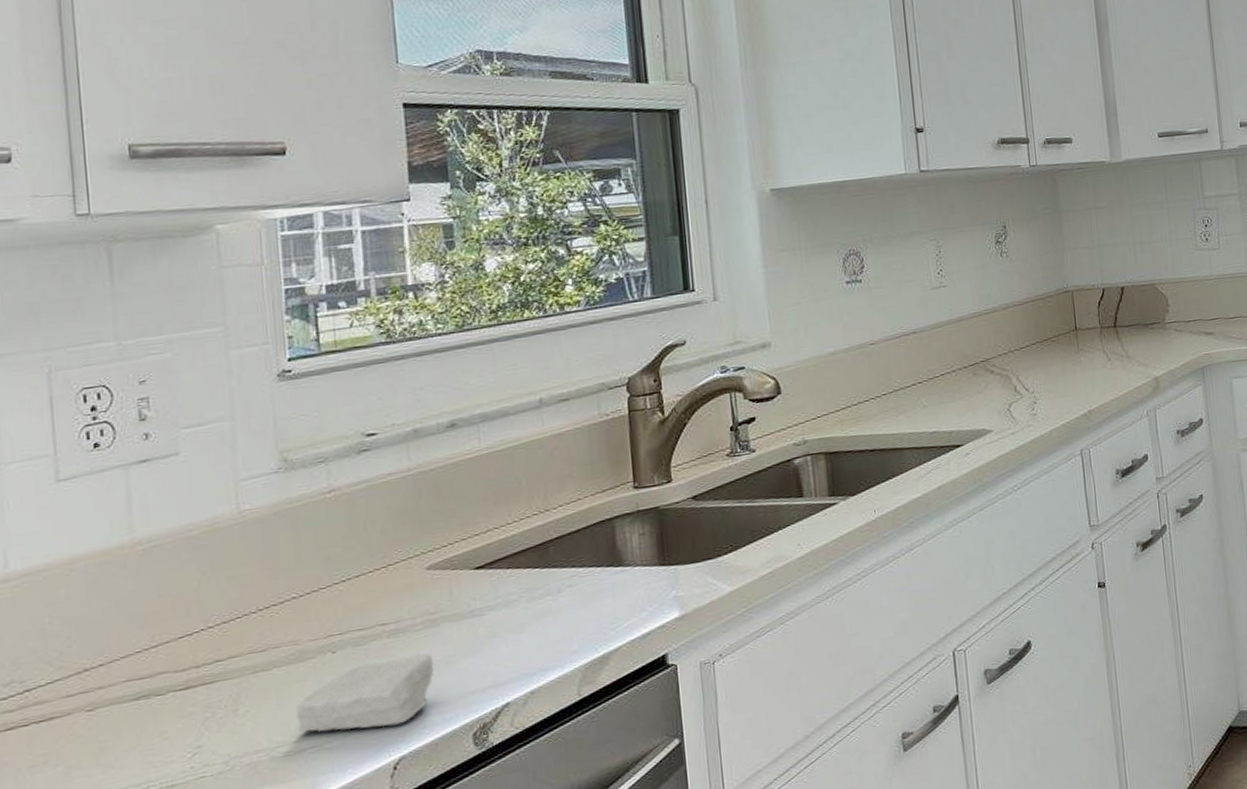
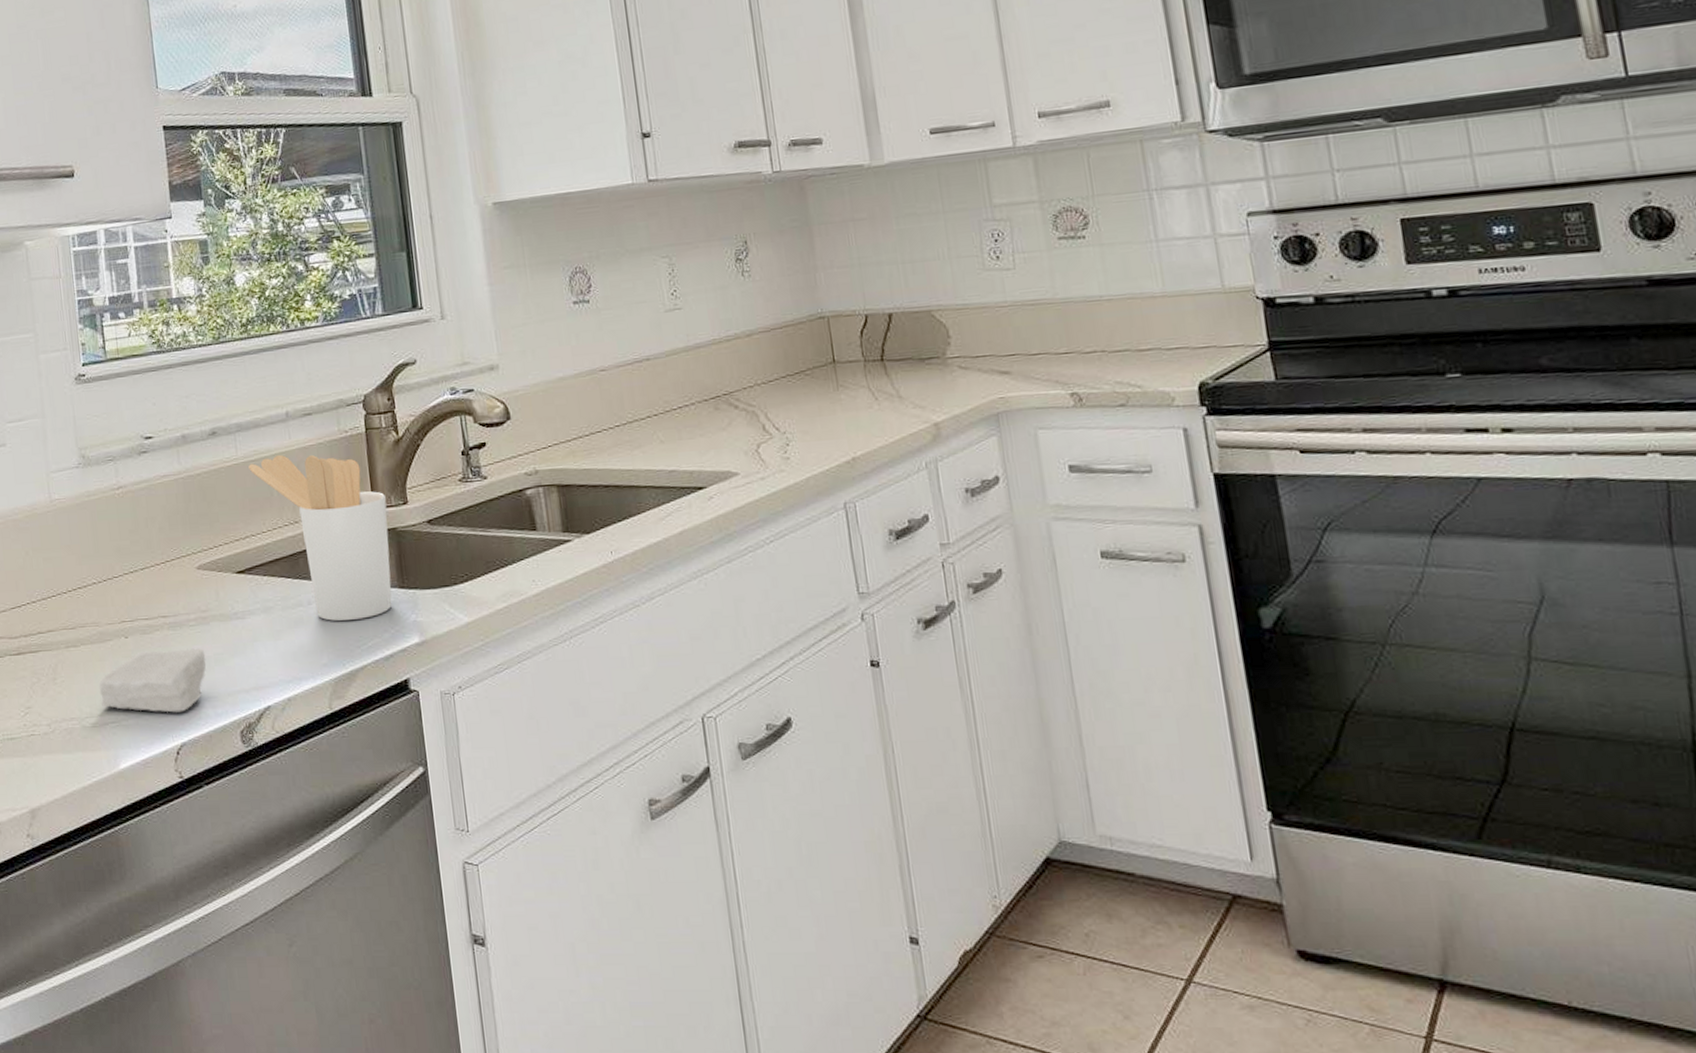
utensil holder: none [493,441,652,607] -> present [248,455,392,622]

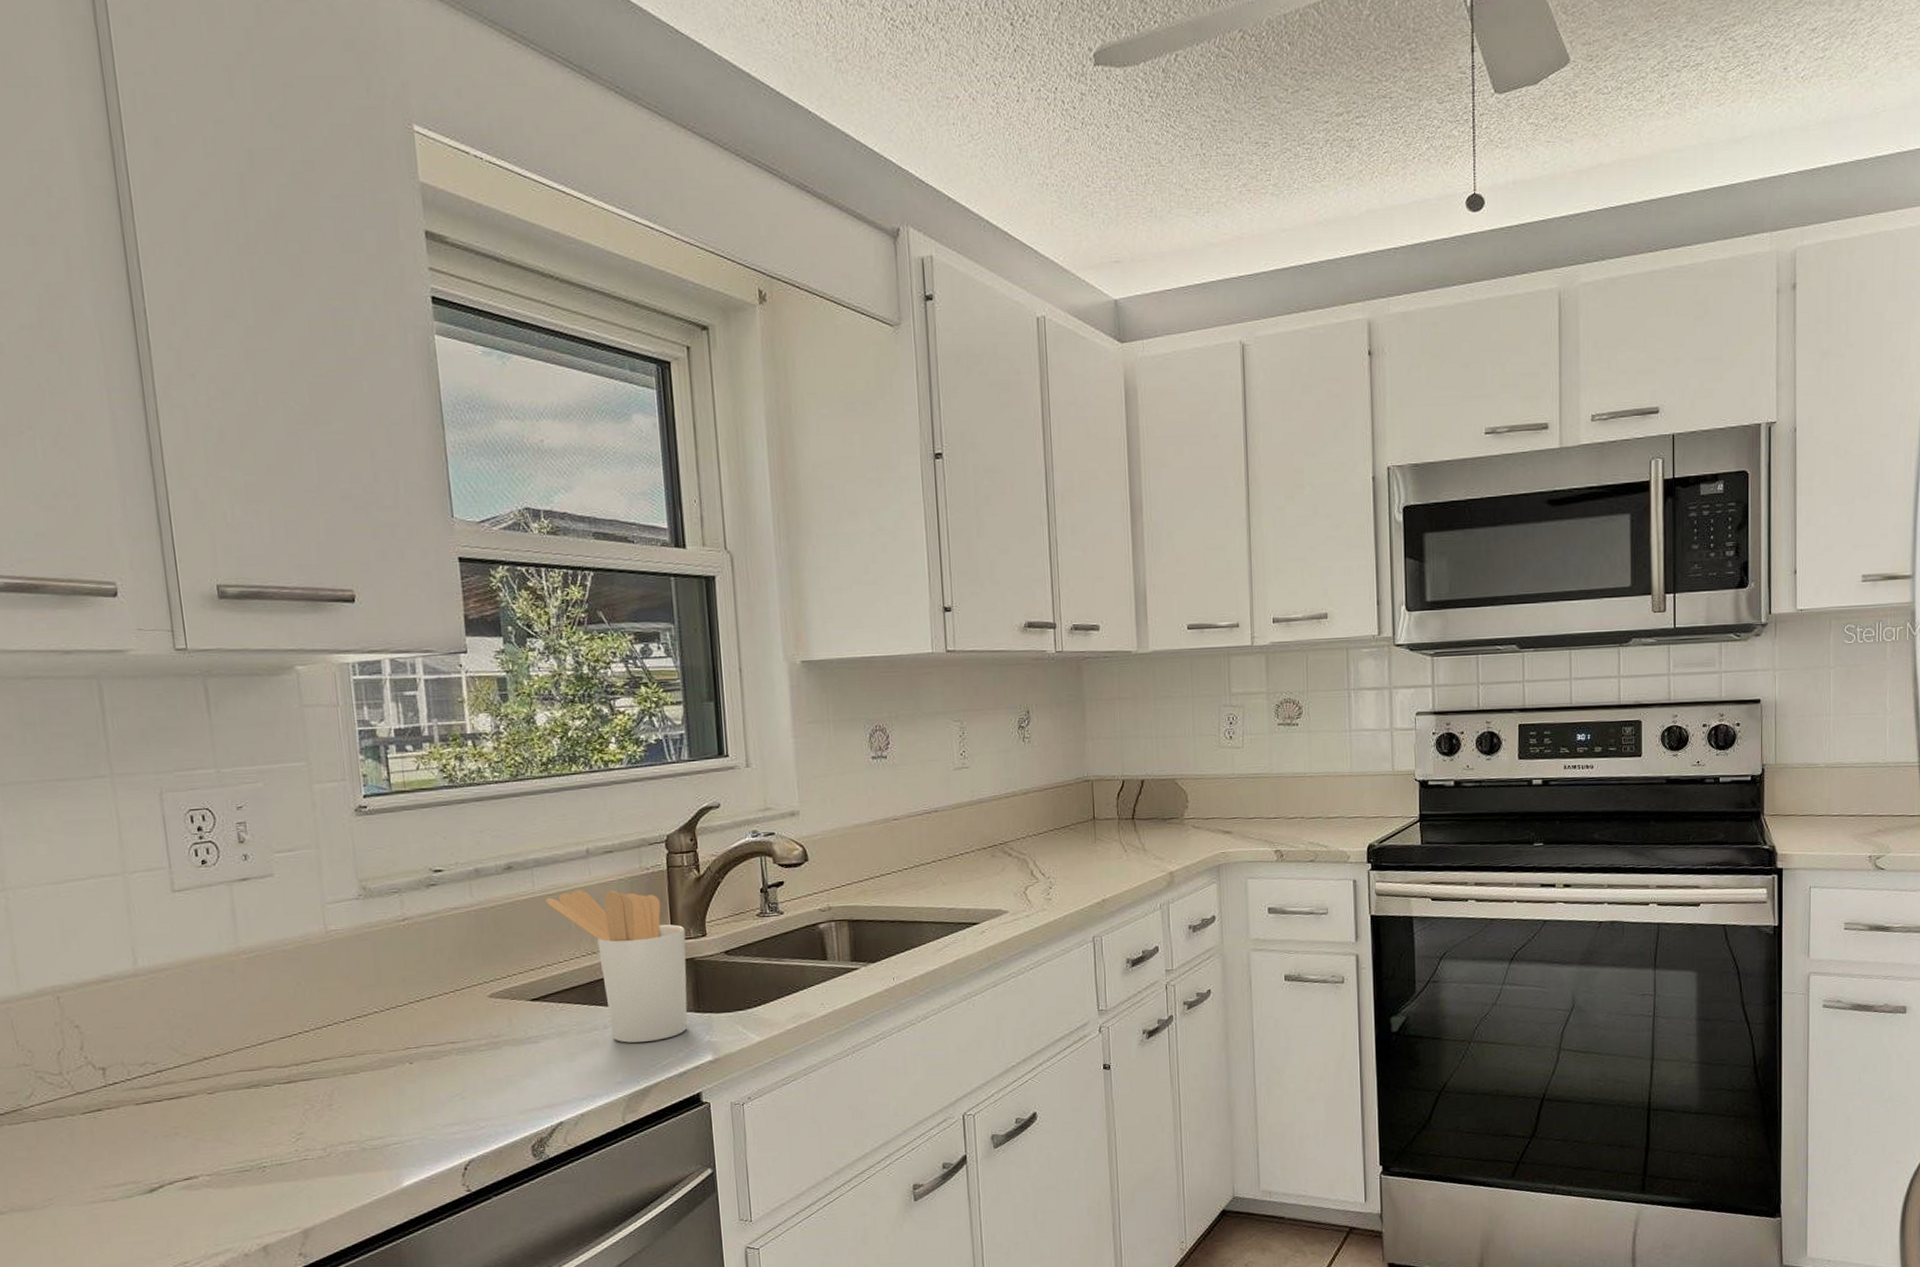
soap bar: present [99,648,207,713] -> none [380,1071,498,1133]

